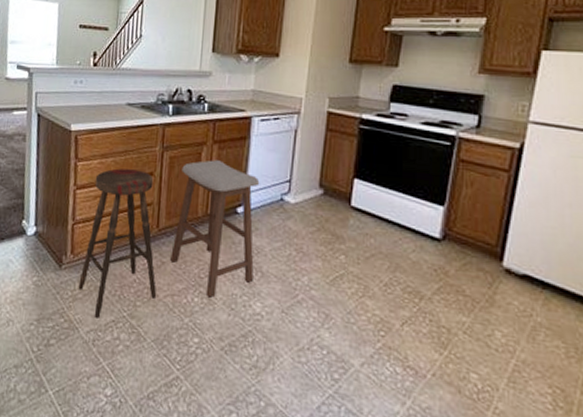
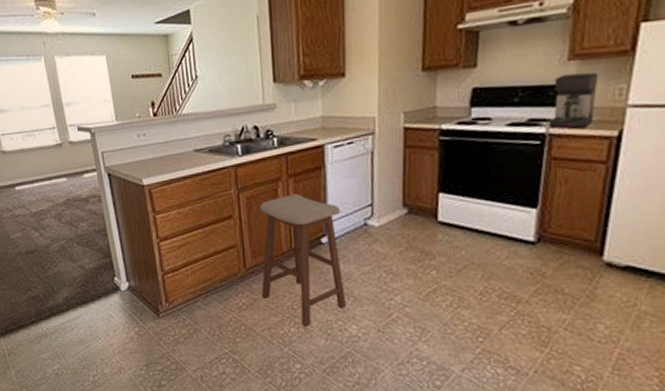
bar stool: present [78,168,156,318] -> none [176,215,253,357]
coffee maker: none [458,85,504,136] -> present [548,72,599,129]

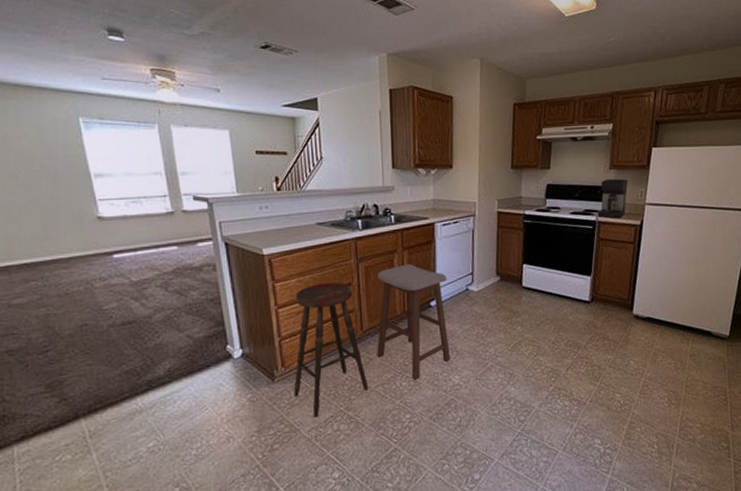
bar stool: none [176,215,253,357] -> present [293,282,368,417]

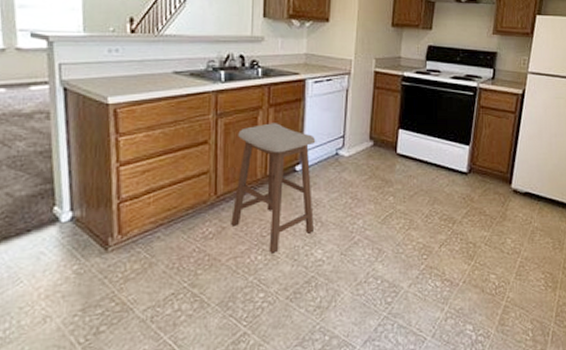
bar stool: present [293,282,368,417] -> none [130,140,218,295]
coffee maker: present [597,178,628,218] -> none [479,44,511,85]

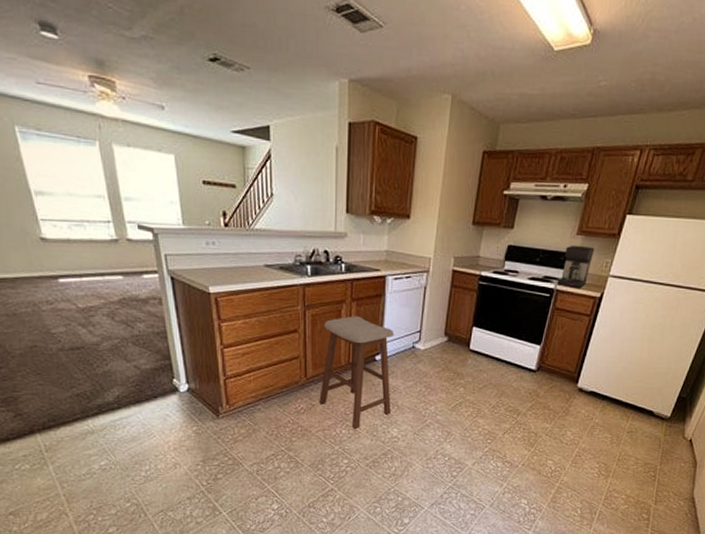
coffee maker: none [479,44,511,85] -> present [557,245,595,288]

